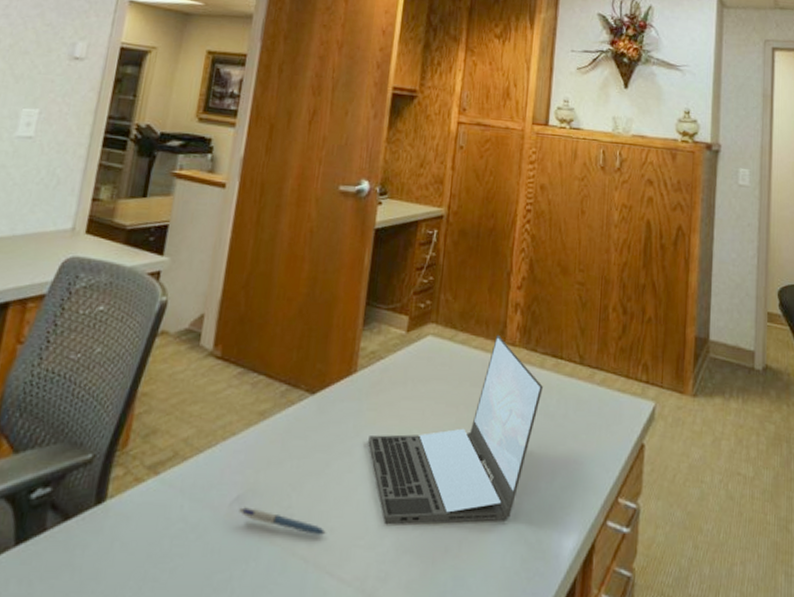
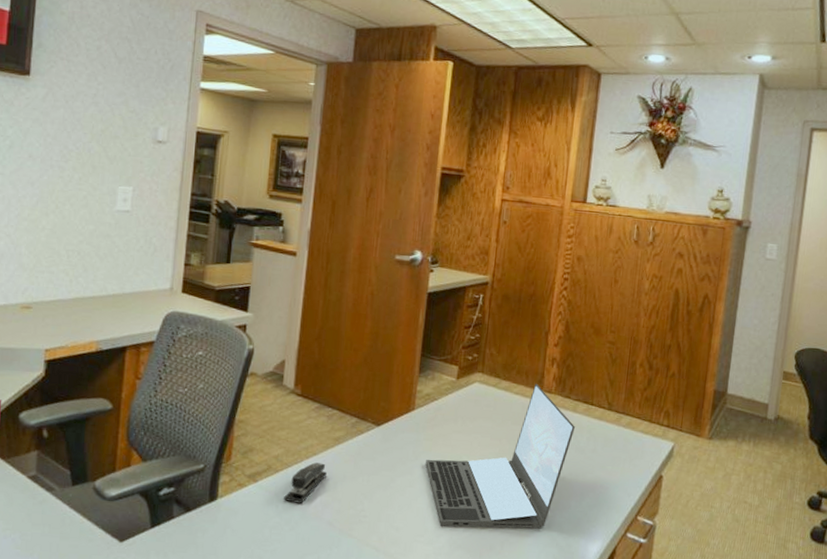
stapler: none [191,445,247,501] -> present [284,462,327,503]
pen: present [239,507,327,535] -> none [322,509,394,532]

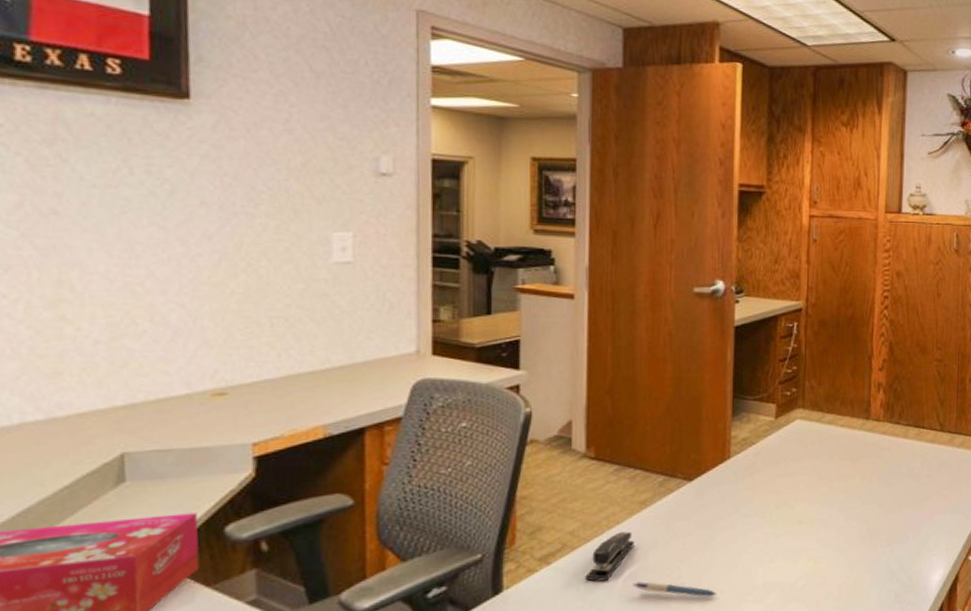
pen: none [322,509,394,532] -> present [633,581,718,597]
laptop: present [425,384,575,528] -> none [748,413,907,581]

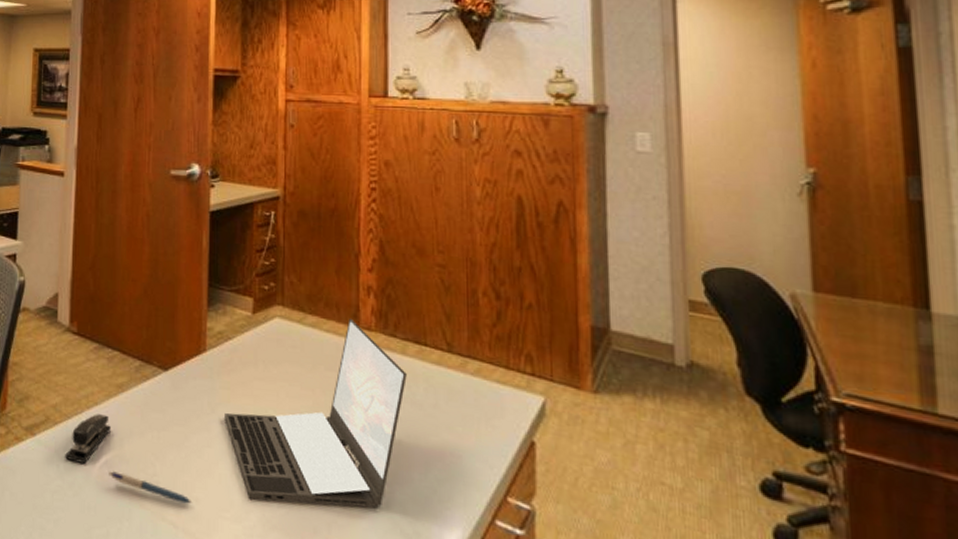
laptop: none [748,413,907,581] -> present [224,319,407,508]

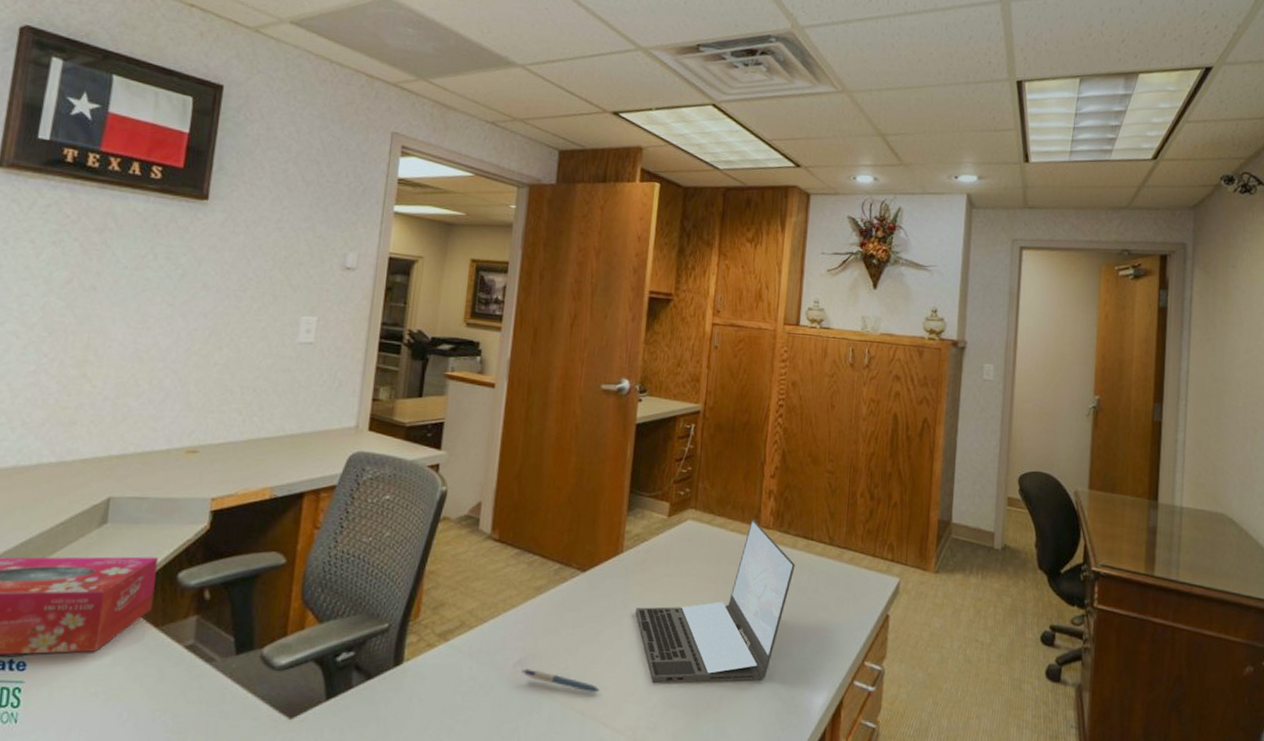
stapler: present [65,414,111,464] -> none [478,616,527,664]

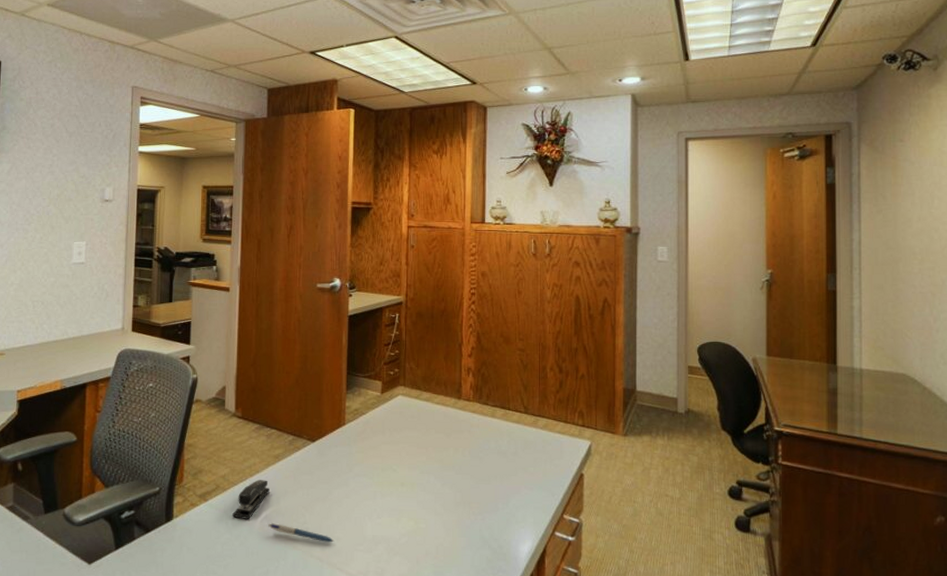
stapler: none [478,616,527,664] -> present [232,480,270,519]
laptop: present [635,519,795,684] -> none [359,393,495,535]

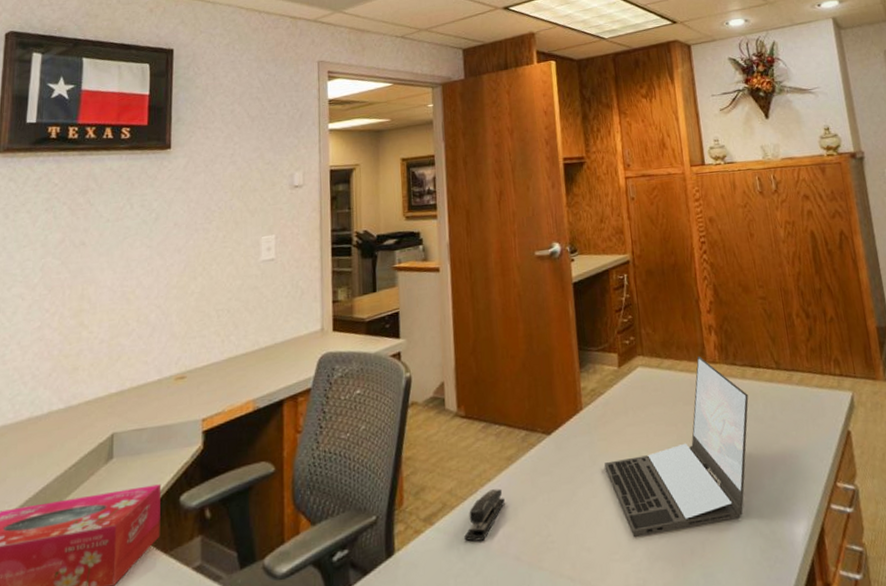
pen: present [268,523,335,543] -> none [507,540,586,557]
laptop: none [359,393,495,535] -> present [604,356,749,538]

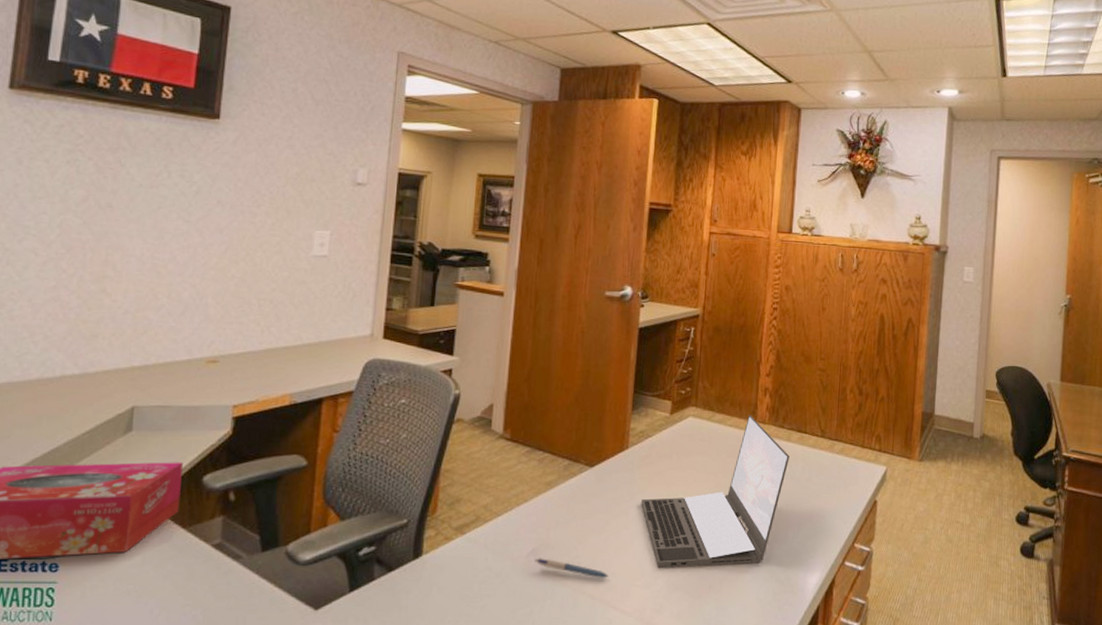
stapler: present [464,488,505,541] -> none [494,510,539,554]
pen: none [507,540,586,557] -> present [535,558,610,578]

